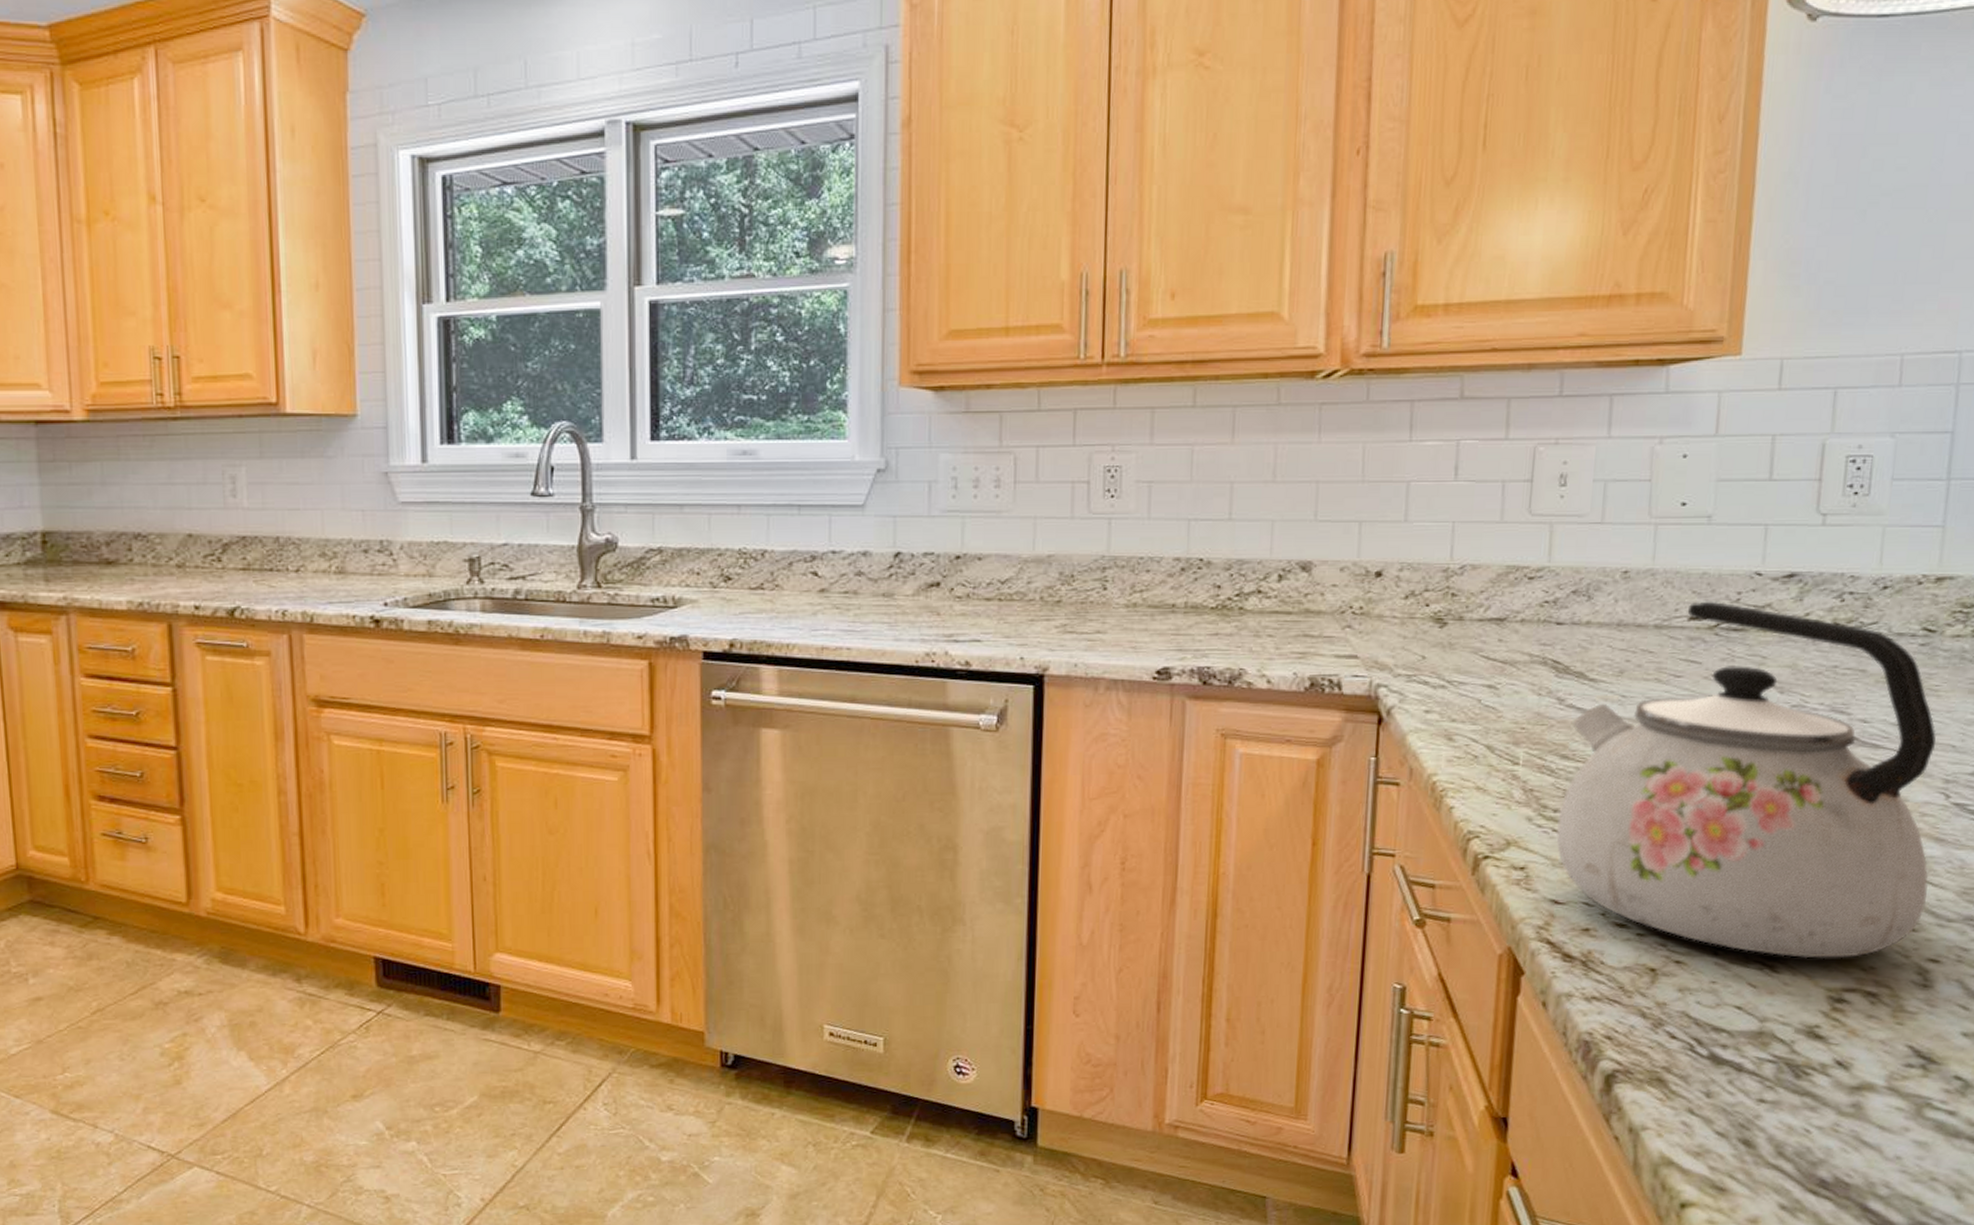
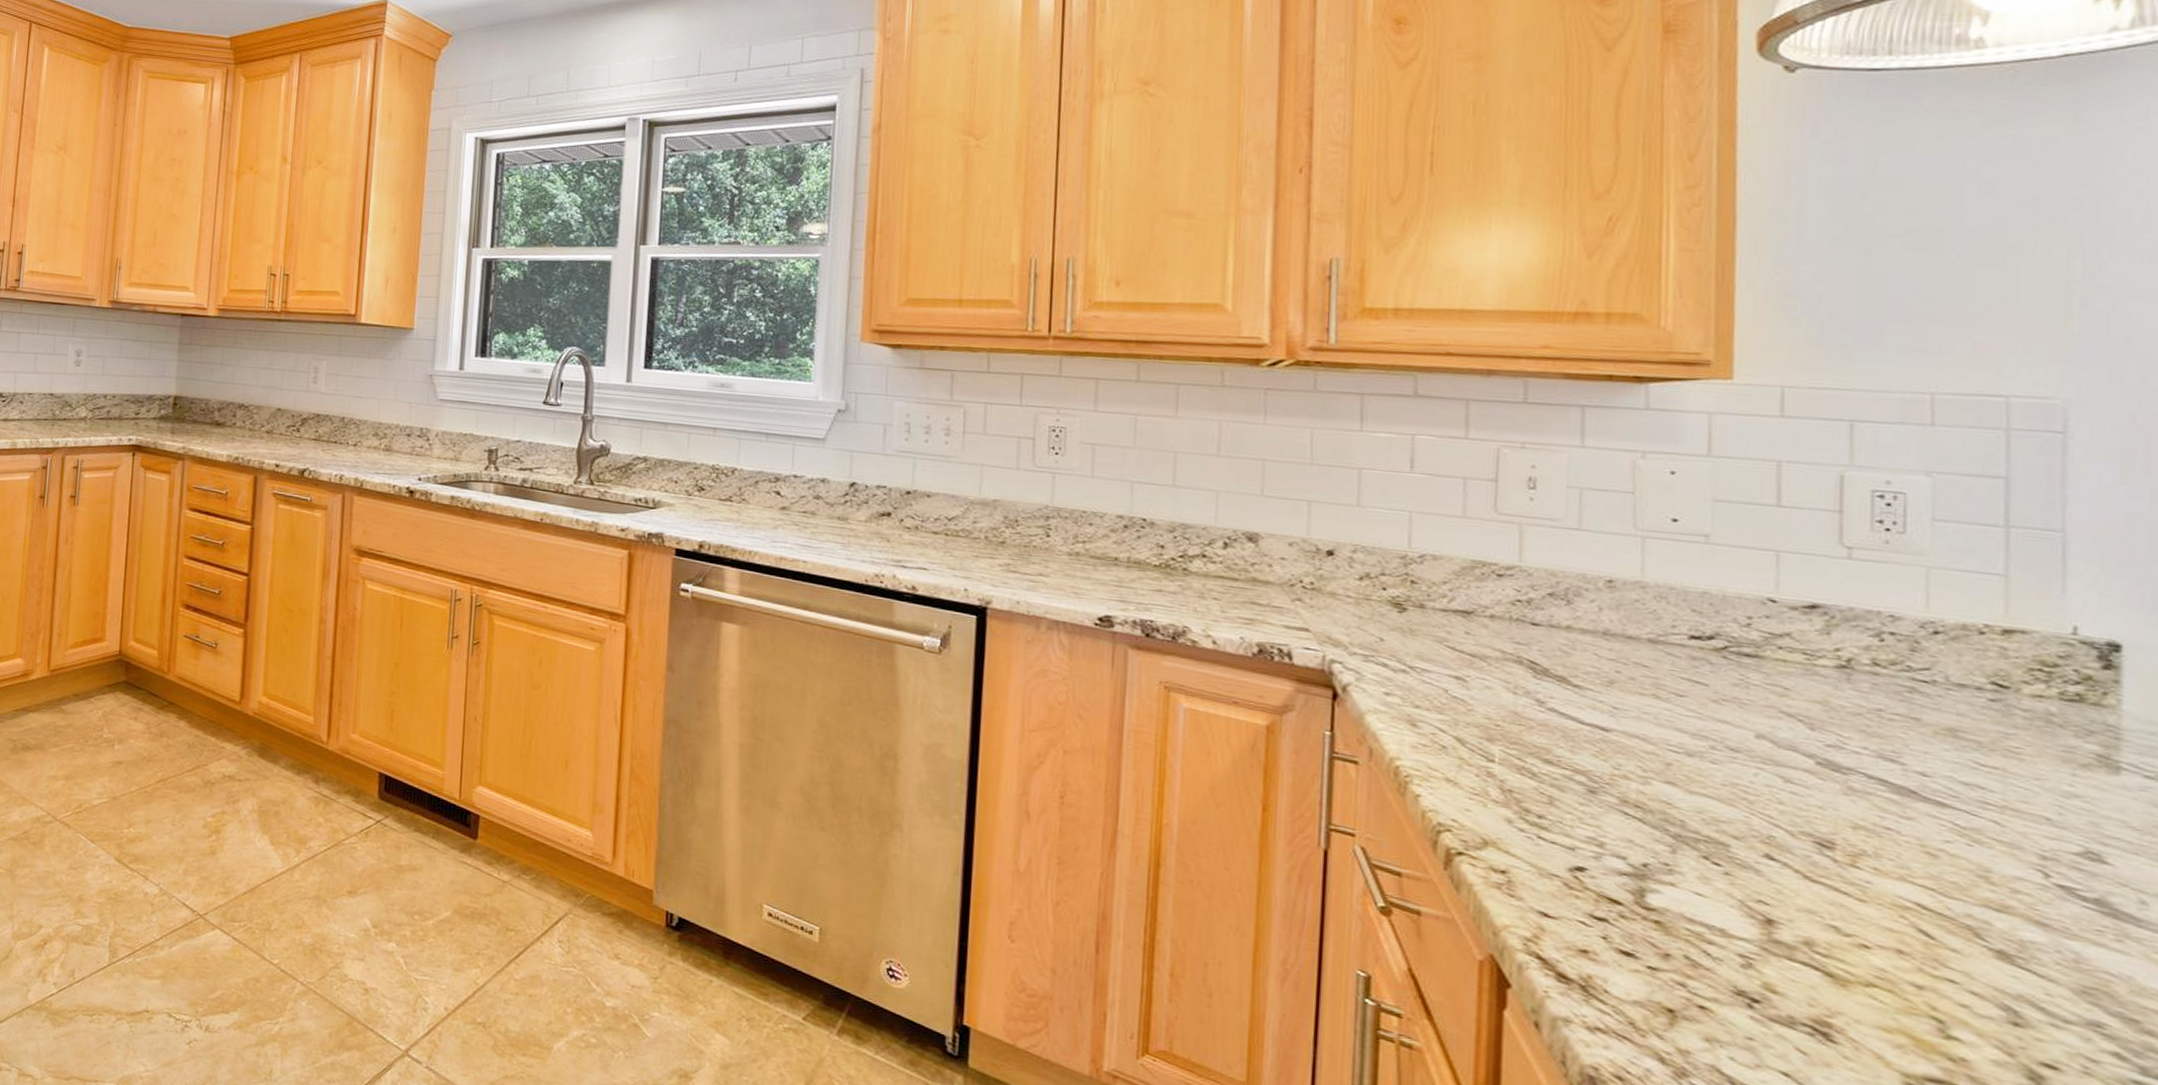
kettle: present [1556,601,1936,959] -> none [1541,621,2032,1043]

